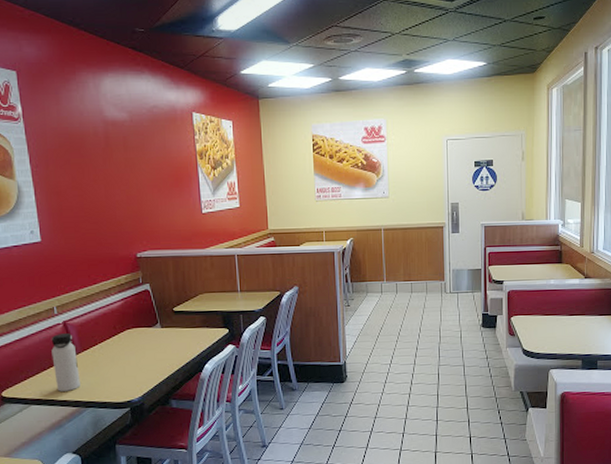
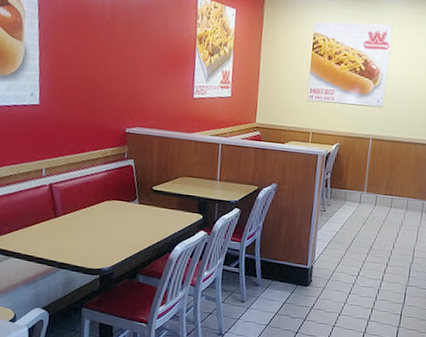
water bottle: present [51,333,80,392] -> none [35,194,58,250]

